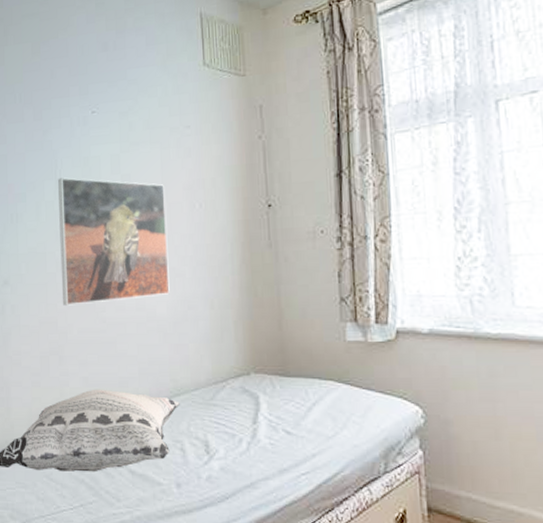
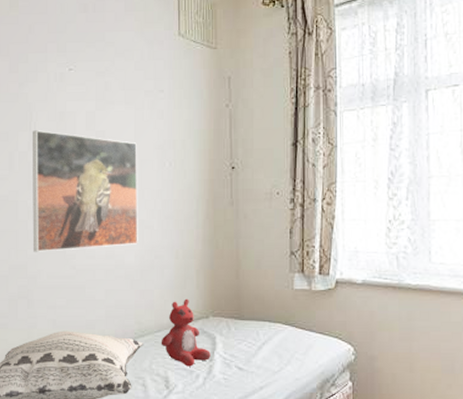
stuffed bear: none [198,353,254,430] -> present [161,298,211,367]

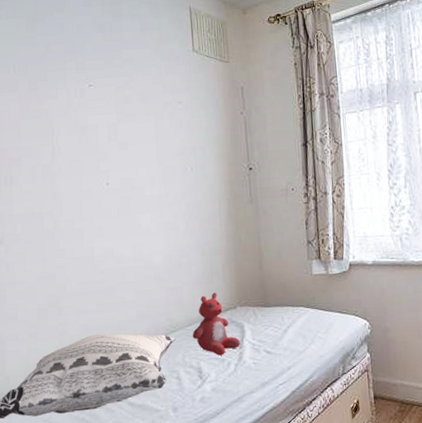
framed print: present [32,130,138,252] -> none [55,144,165,261]

